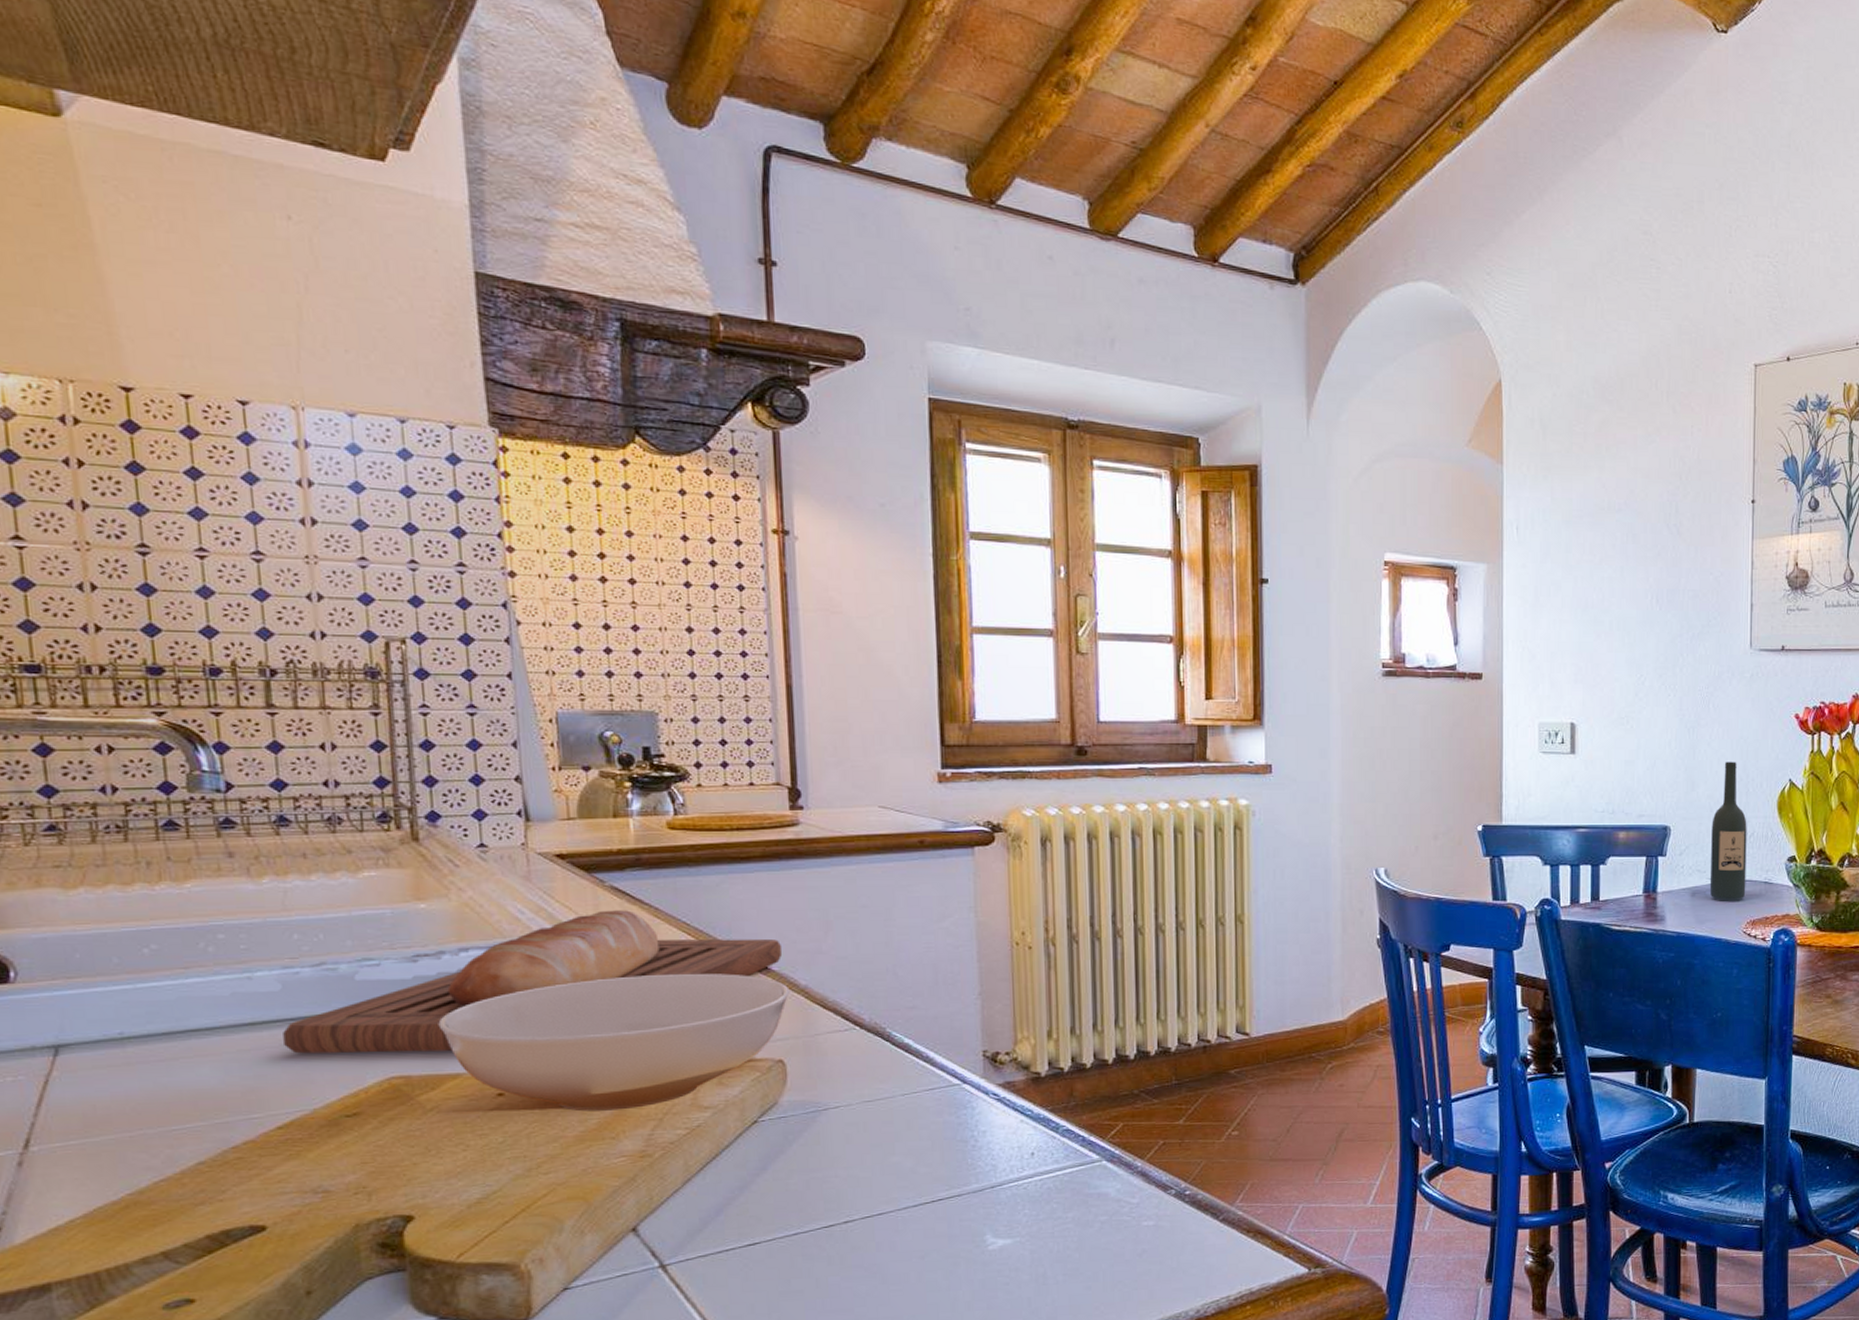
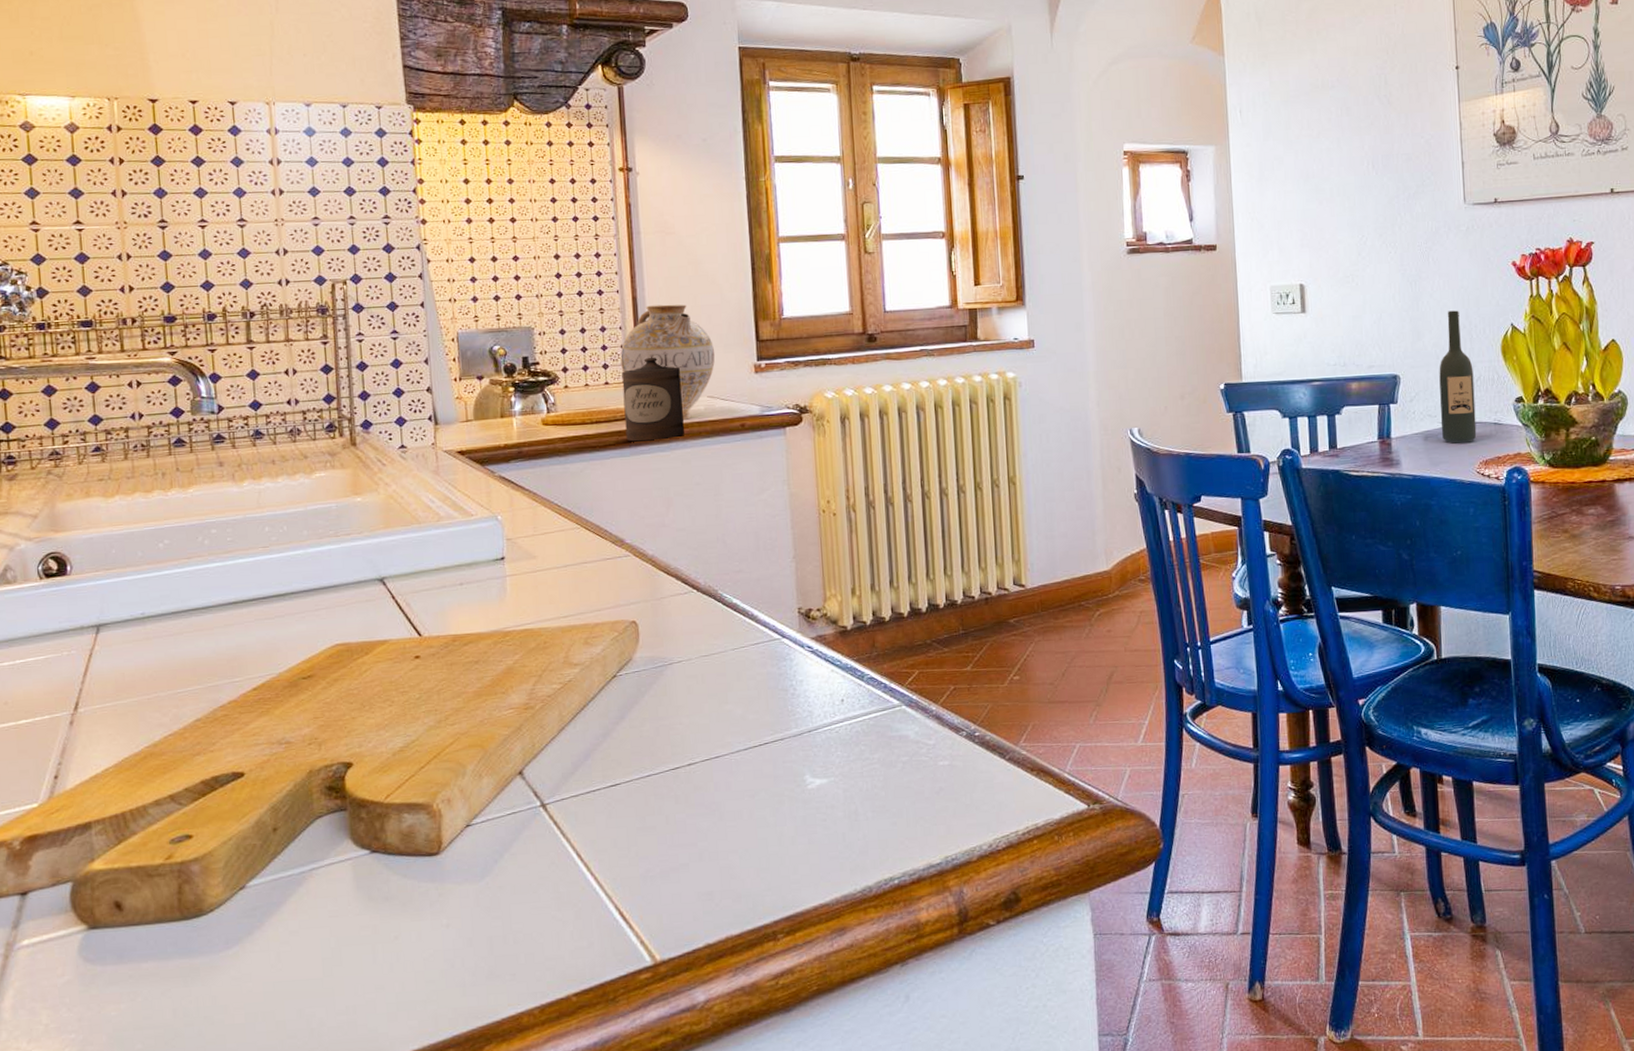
bread loaf: present [283,910,783,1054] -> none [257,496,634,627]
bowl: present [438,973,790,1112] -> none [370,547,640,670]
ceramic jug: none [769,696,889,832] -> present [620,304,715,420]
canister: none [771,756,850,854] -> present [621,357,685,442]

